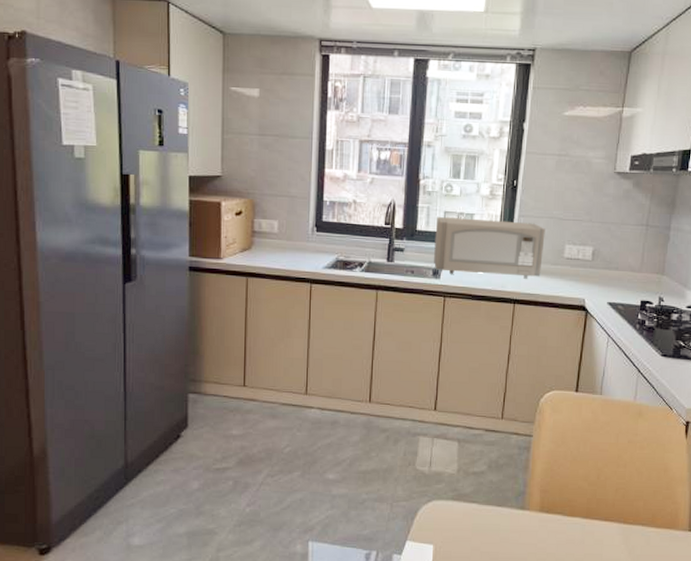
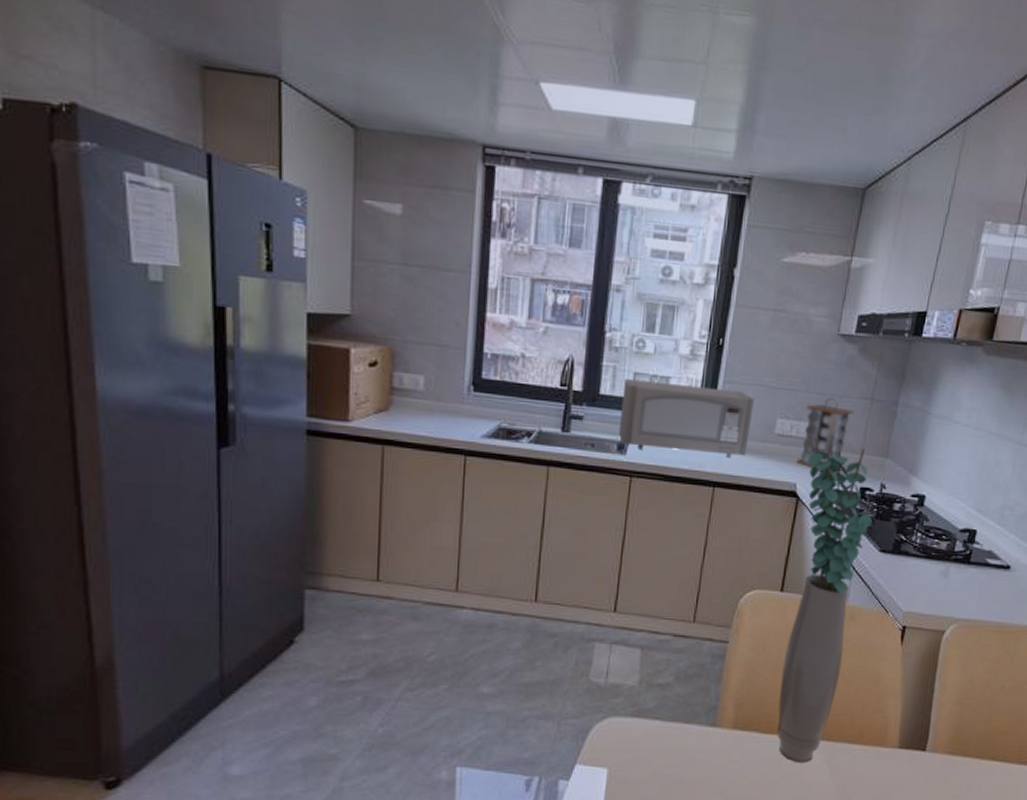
vase: none [578,258,655,543] -> present [776,436,874,763]
spice rack: none [584,225,632,288] -> present [796,397,854,472]

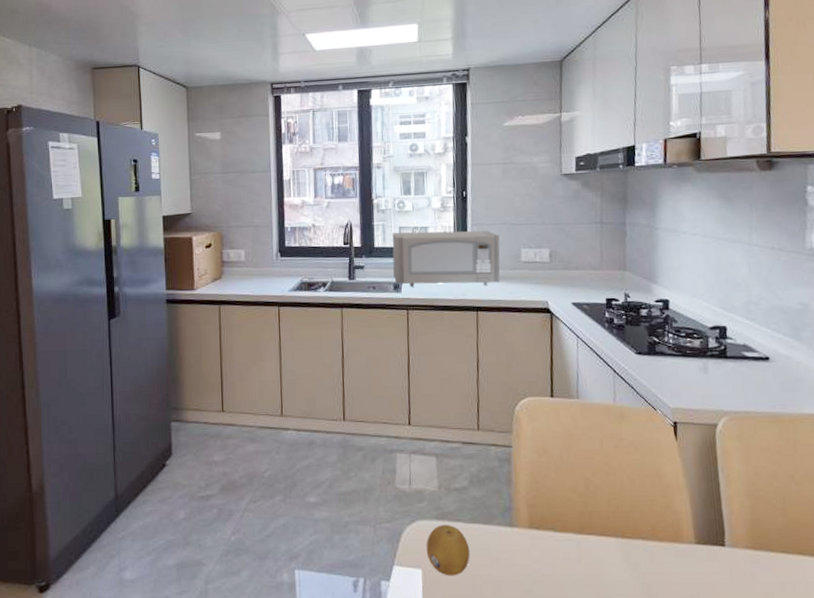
fruit: none [615,723,665,776] -> present [426,525,470,576]
vase: present [776,436,874,763] -> none [553,259,626,561]
spice rack: present [796,397,854,472] -> none [544,225,588,288]

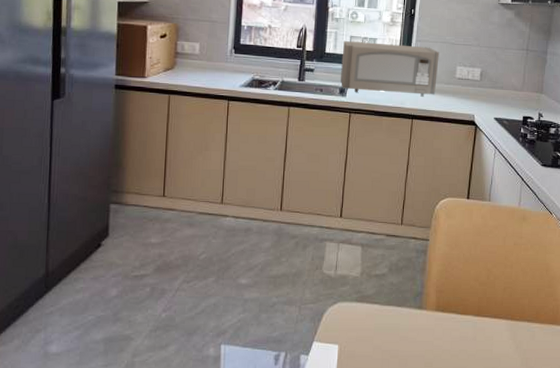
fruit: present [426,525,470,576] -> none [344,307,383,351]

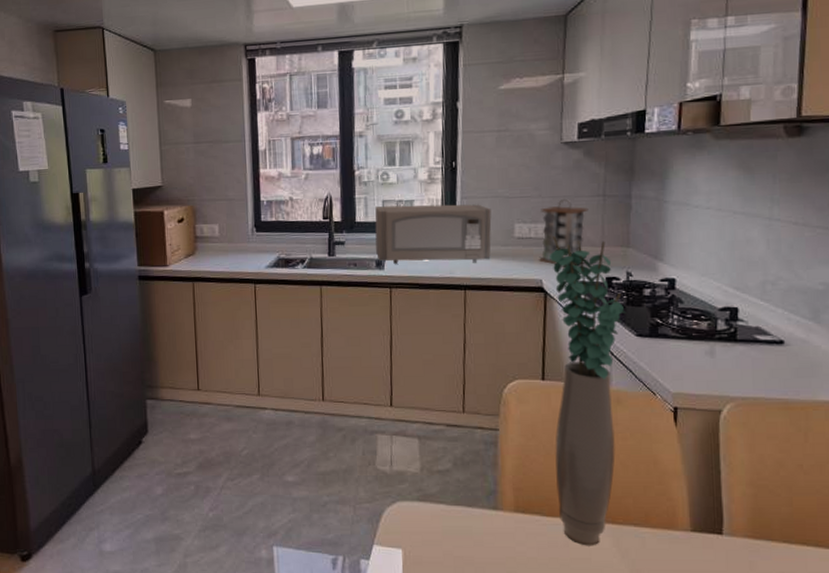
vase: none [470,79,536,339] -> present [548,235,627,546]
spice rack: none [473,49,515,105] -> present [539,198,589,265]

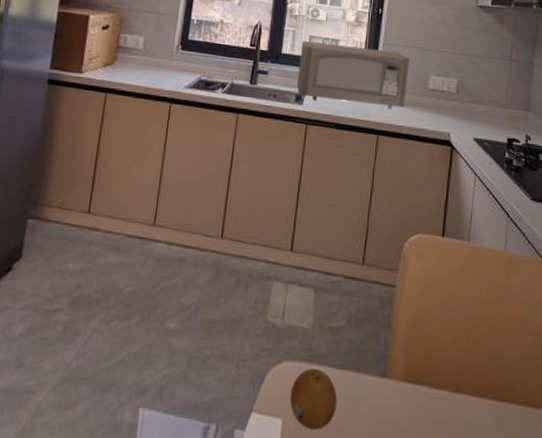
fruit: none [407,507,452,557] -> present [290,369,337,430]
spice rack: present [539,198,589,265] -> none [449,57,496,123]
vase: present [548,235,627,546] -> none [446,91,524,426]

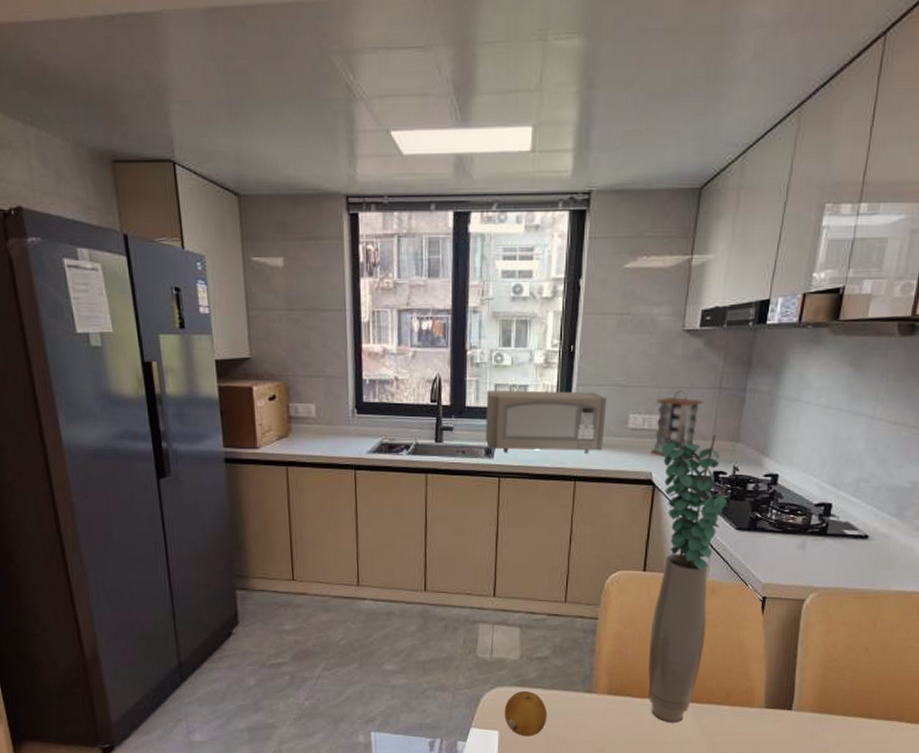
vase: none [446,91,524,426] -> present [648,427,729,723]
spice rack: none [449,57,496,123] -> present [650,389,704,459]

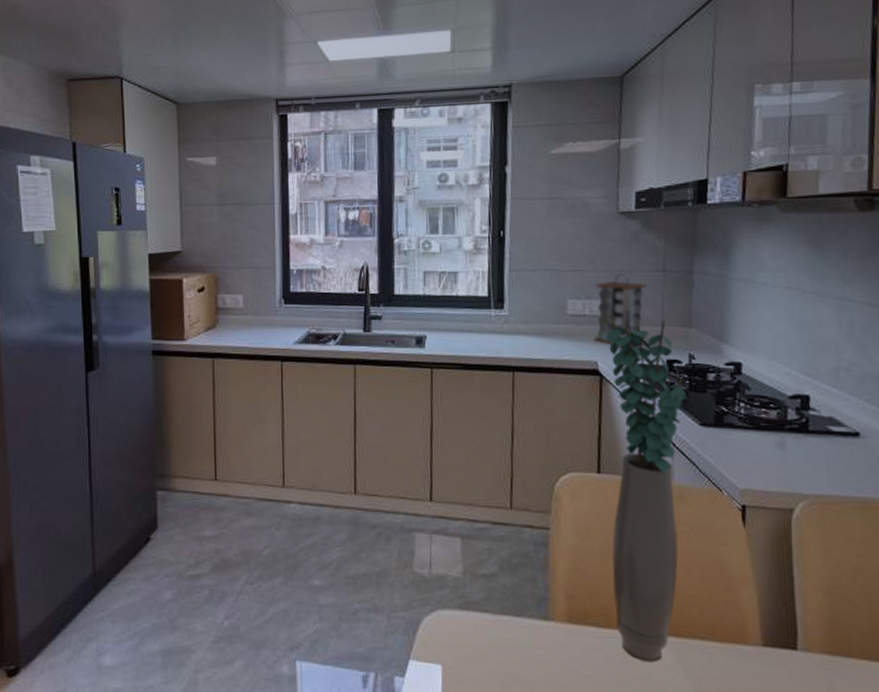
microwave: present [485,390,607,454] -> none [415,277,543,342]
fruit: present [504,691,547,737] -> none [447,616,498,674]

